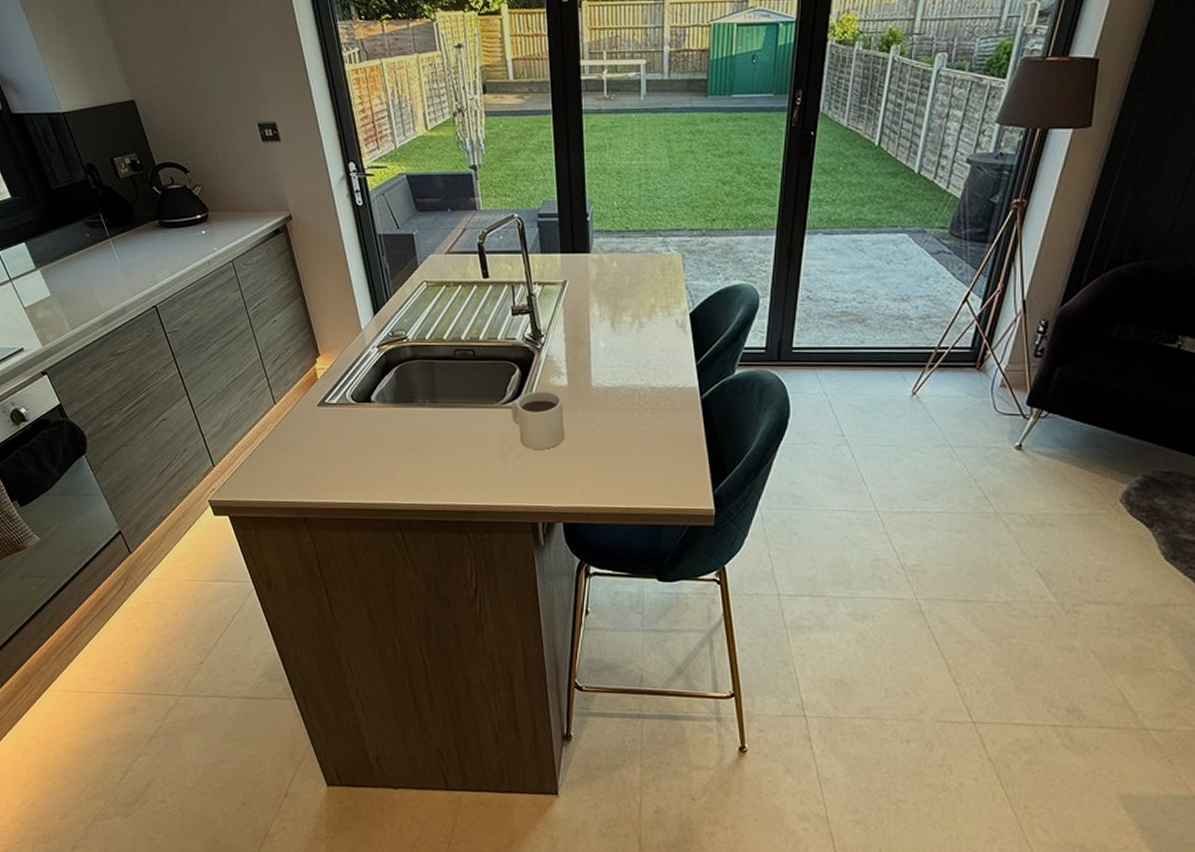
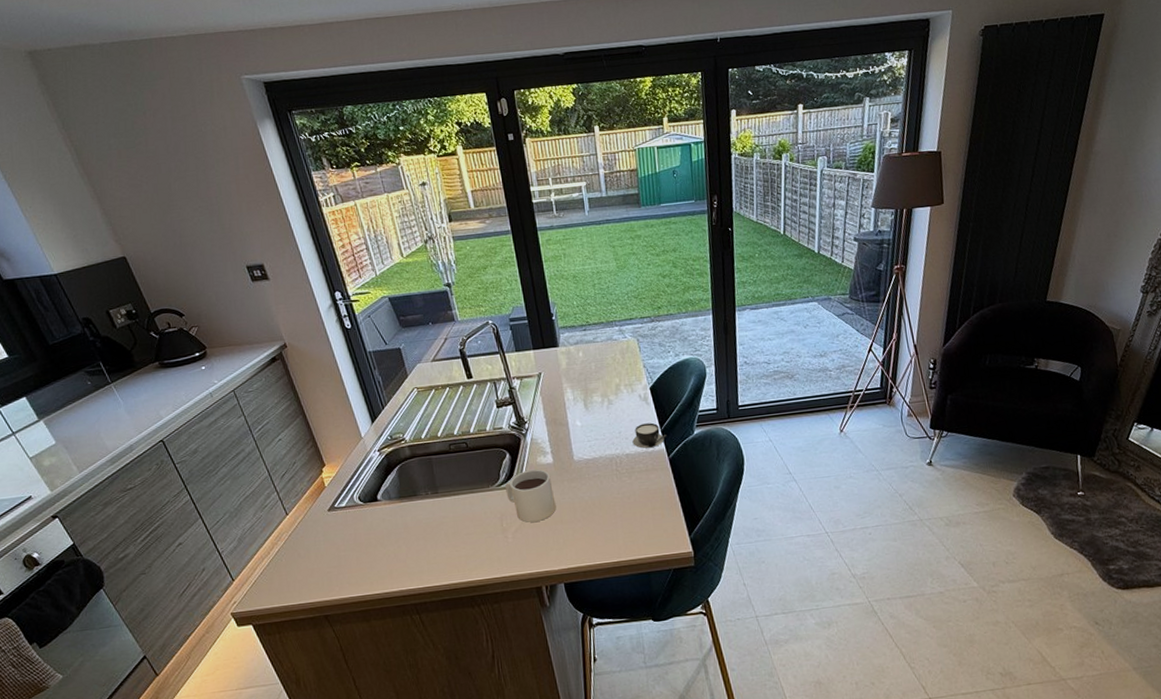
teacup: none [661,354,702,383] -> present [632,422,666,449]

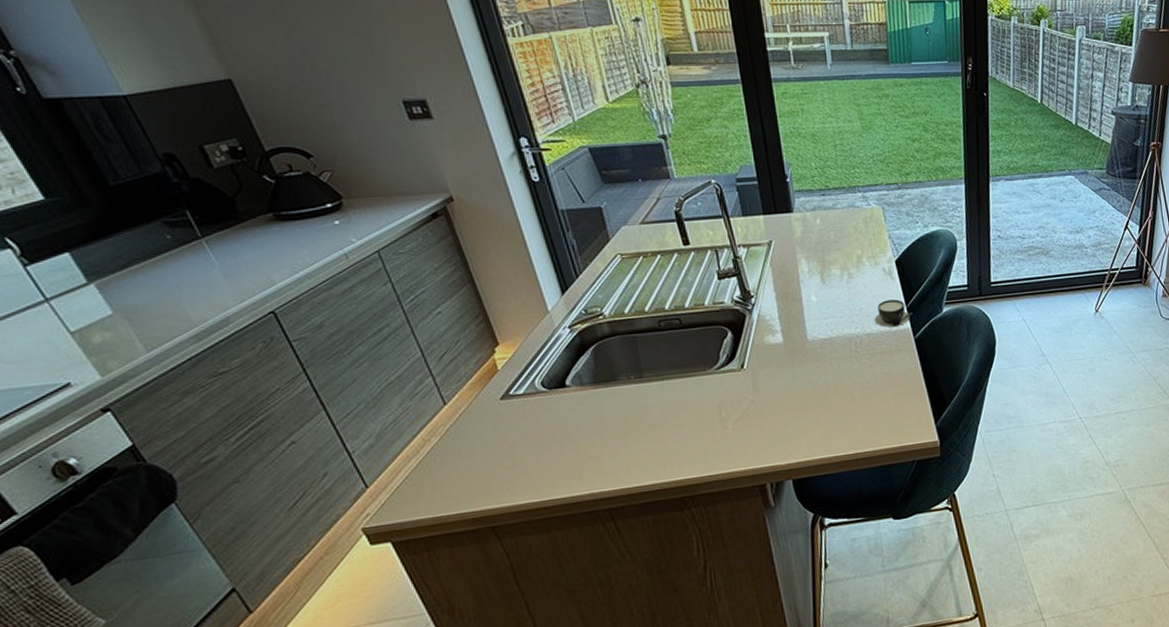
mug: present [505,469,556,522] -> none [726,349,786,411]

